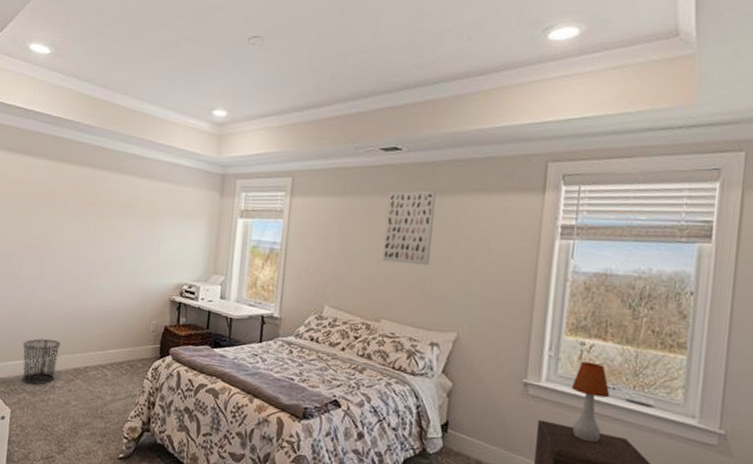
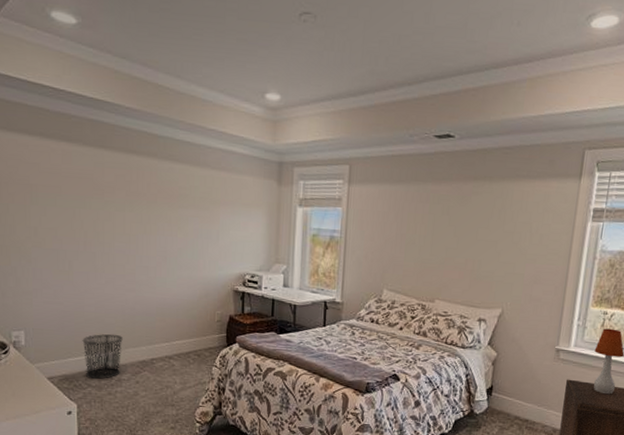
wall art: present [382,190,436,266] -> none [436,177,485,249]

